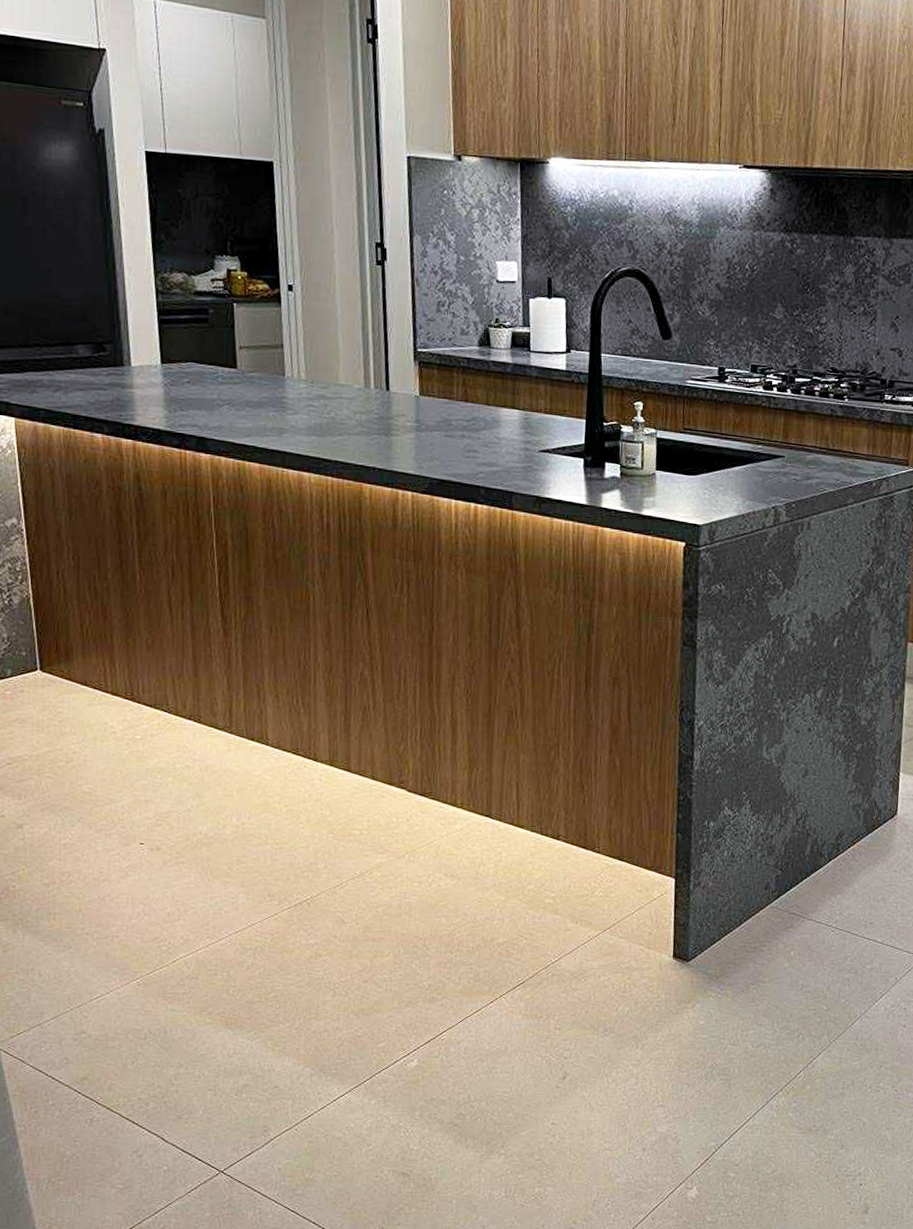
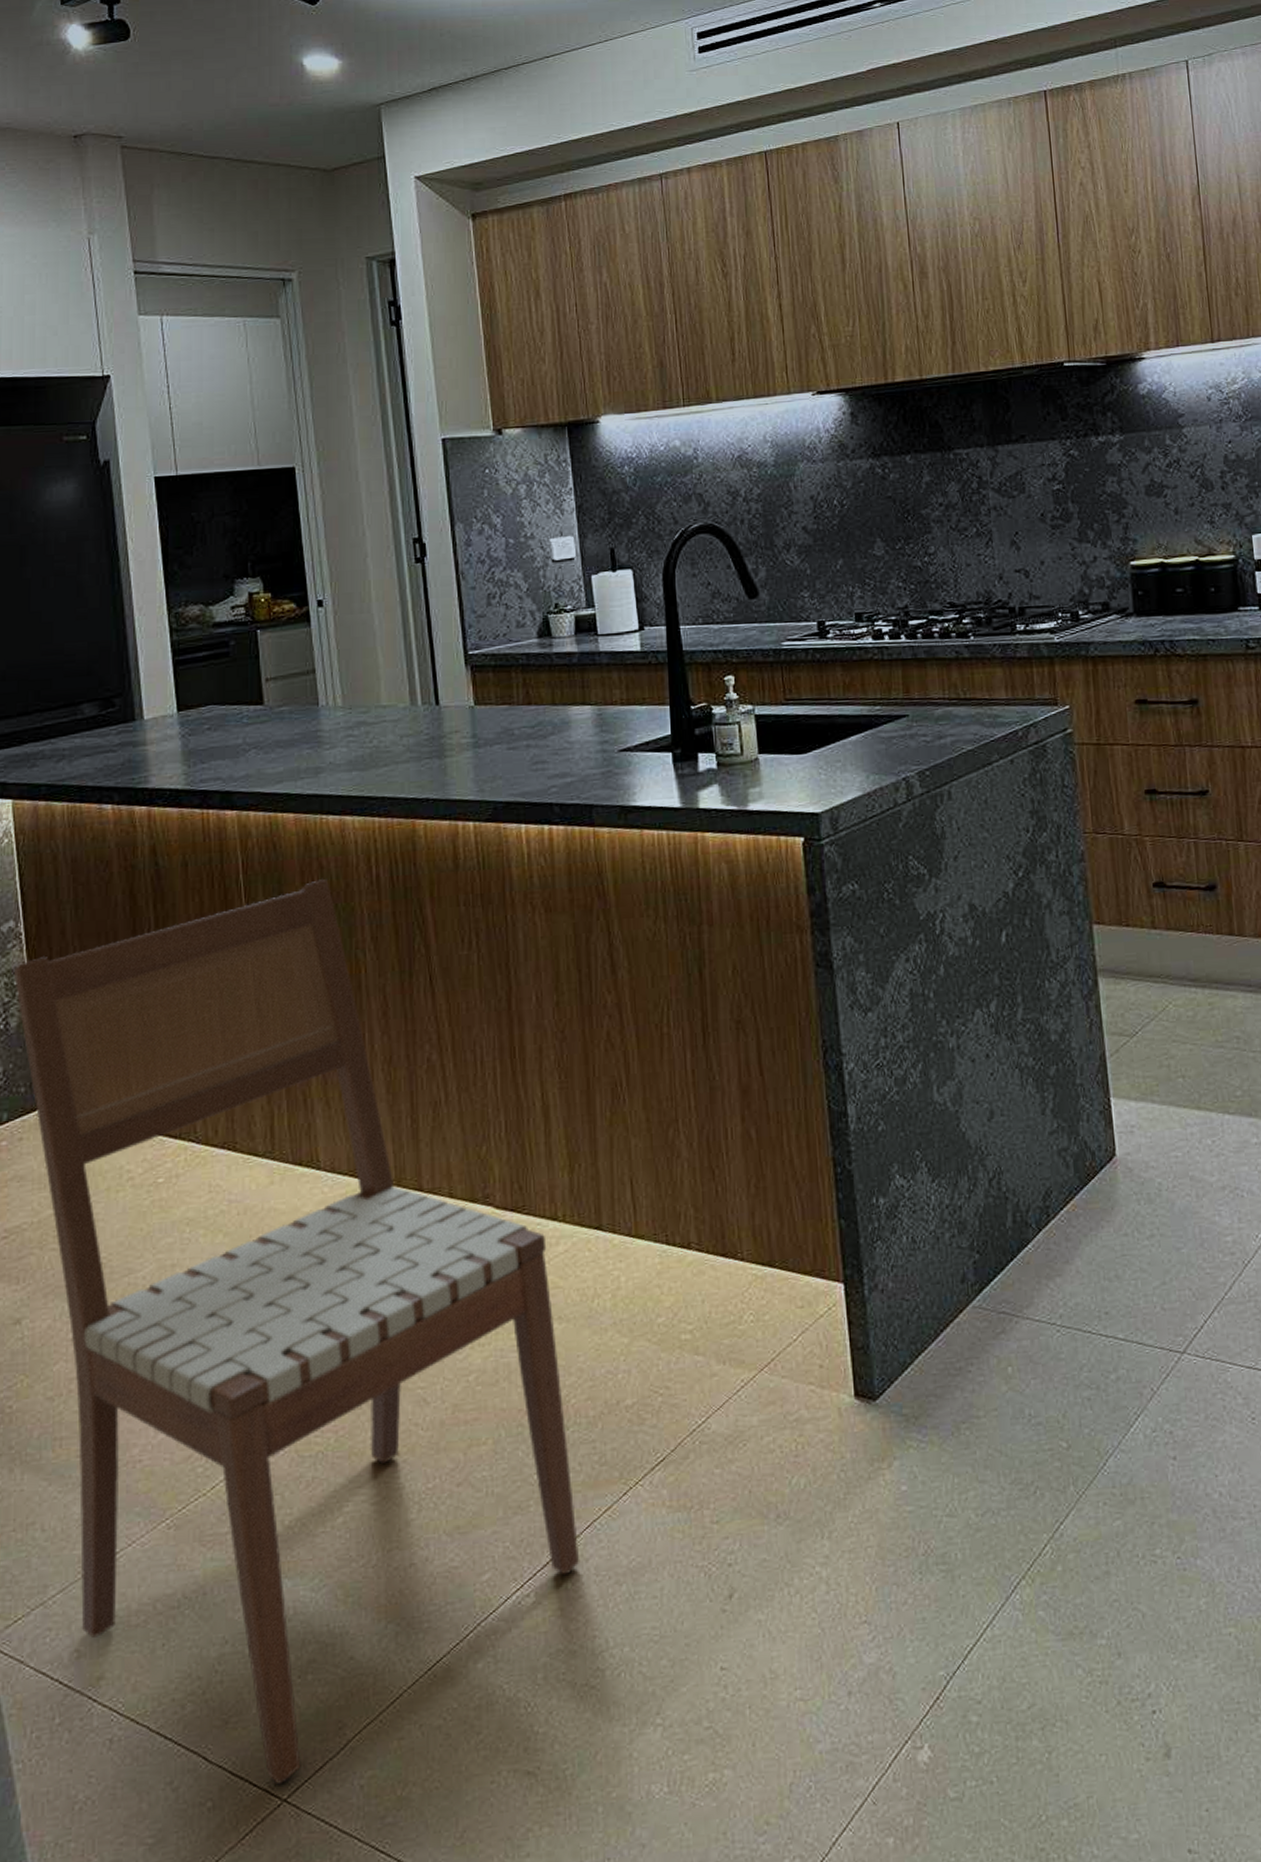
chair: none [16,521,454,1161] -> present [13,879,580,1785]

